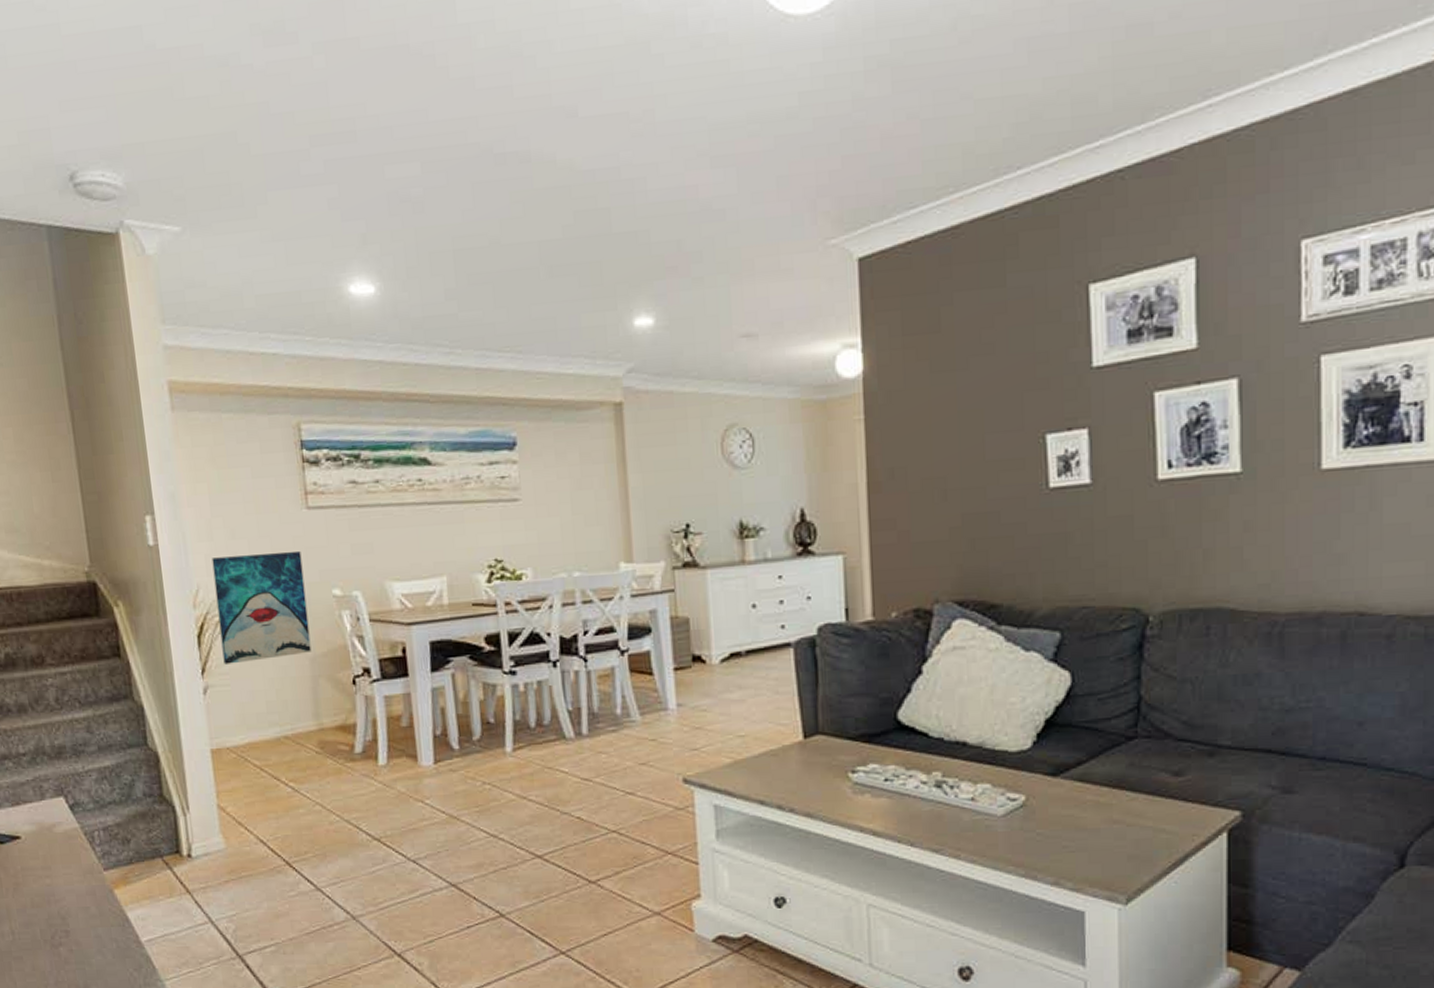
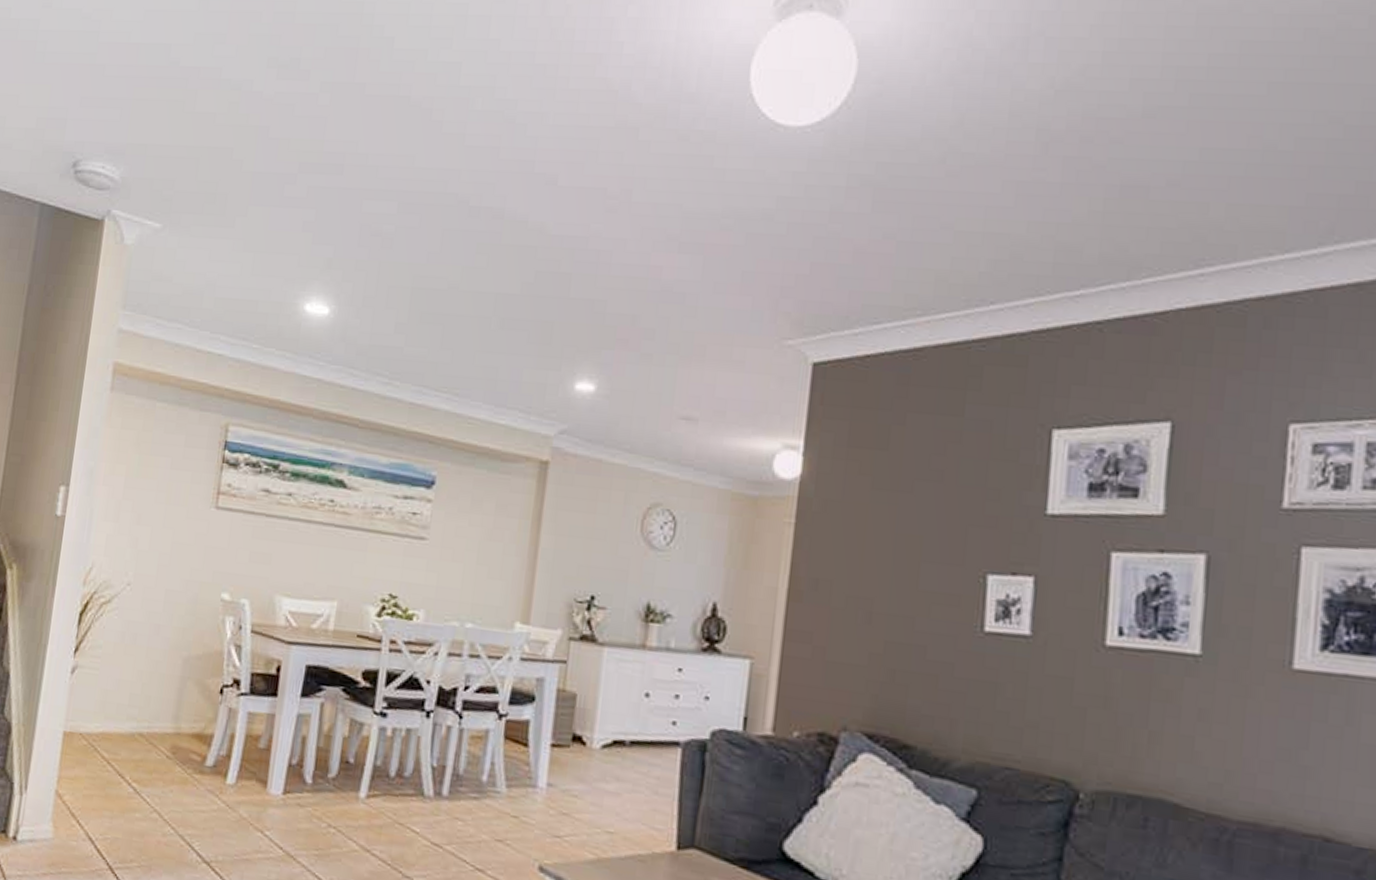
wall art: present [211,550,312,664] -> none [98,539,200,653]

